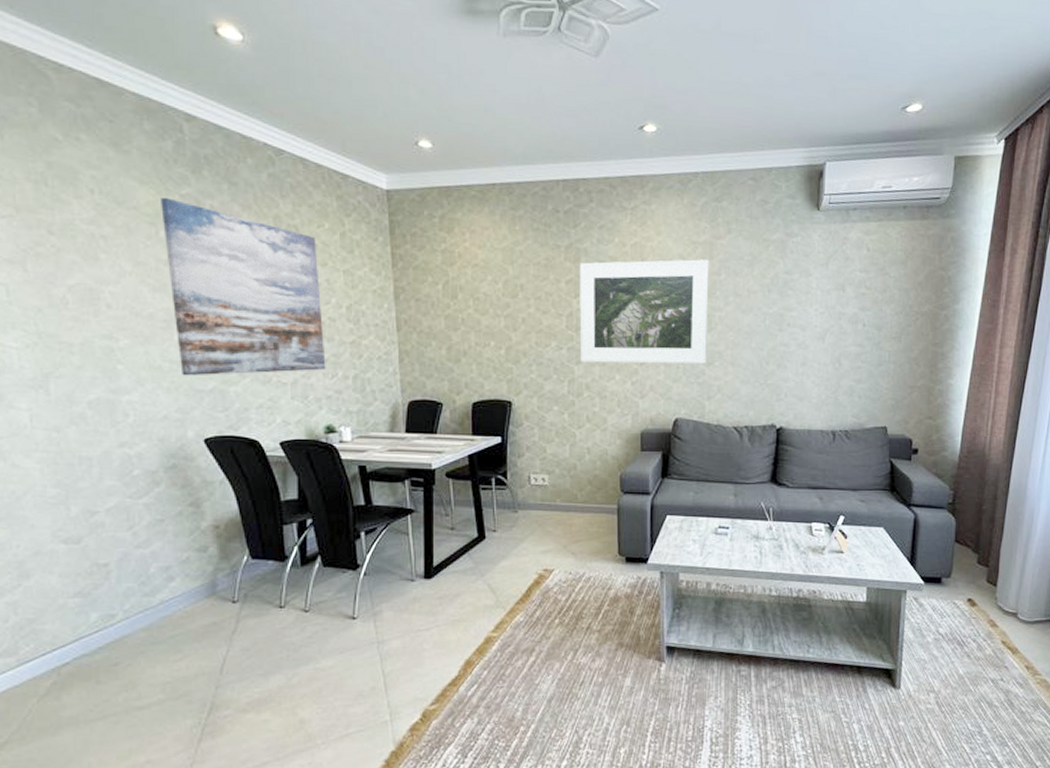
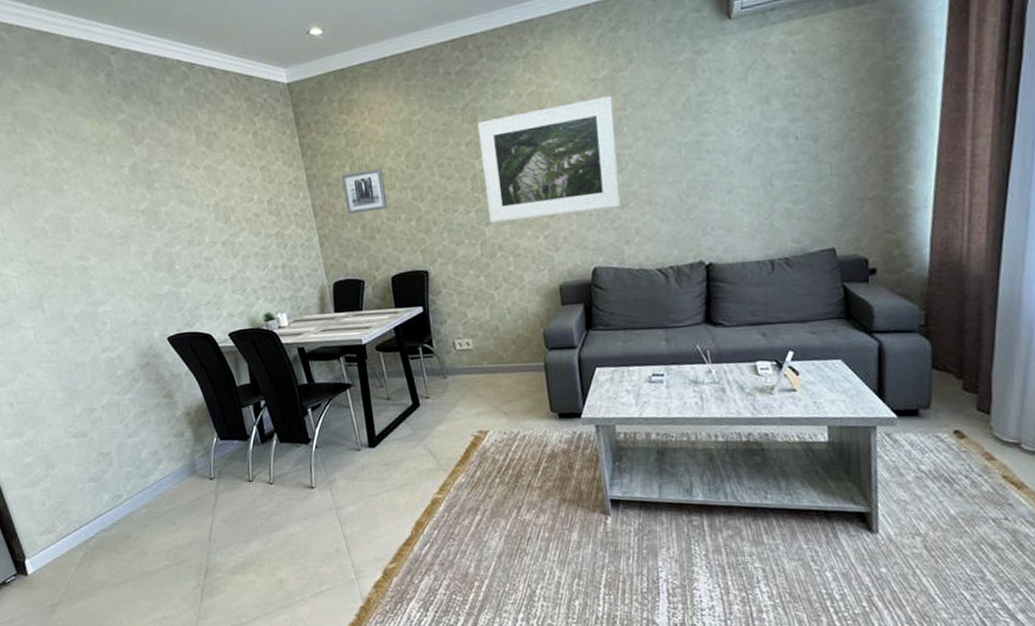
wall art: present [161,198,326,376] -> none [103,126,258,284]
wall art: none [433,291,478,334] -> present [341,168,388,215]

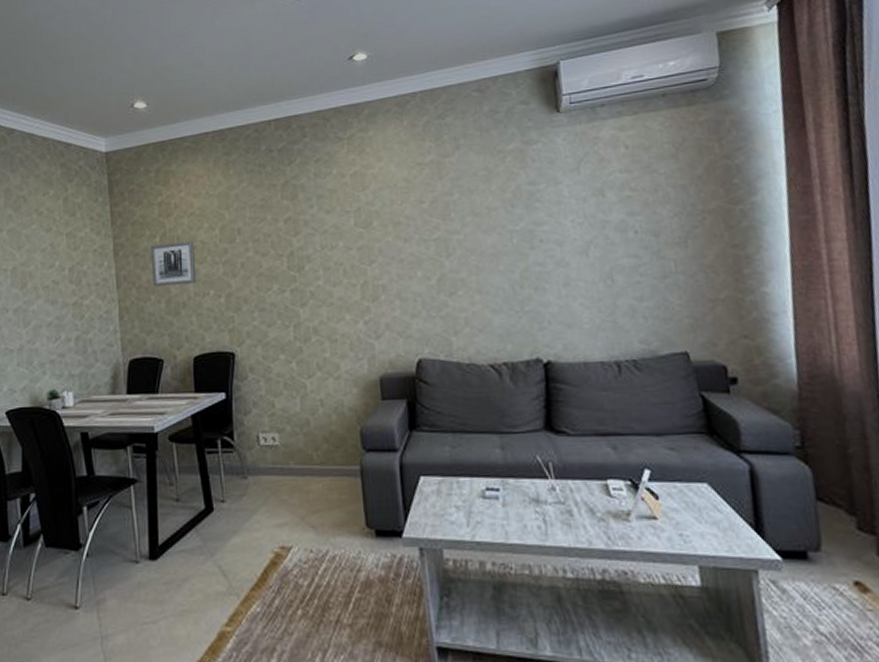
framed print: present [478,96,621,223] -> none [298,180,448,304]

